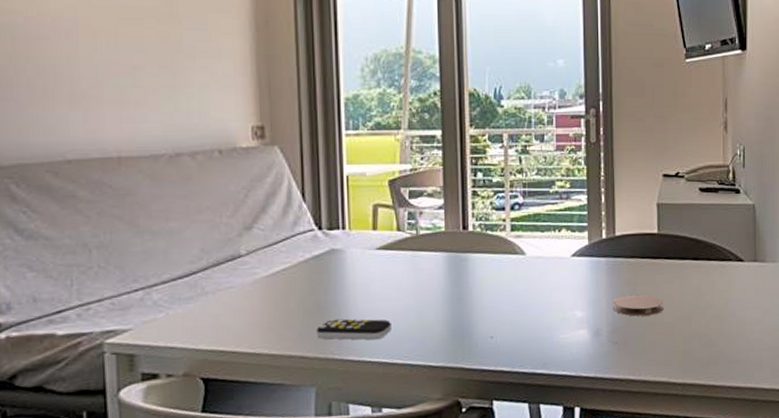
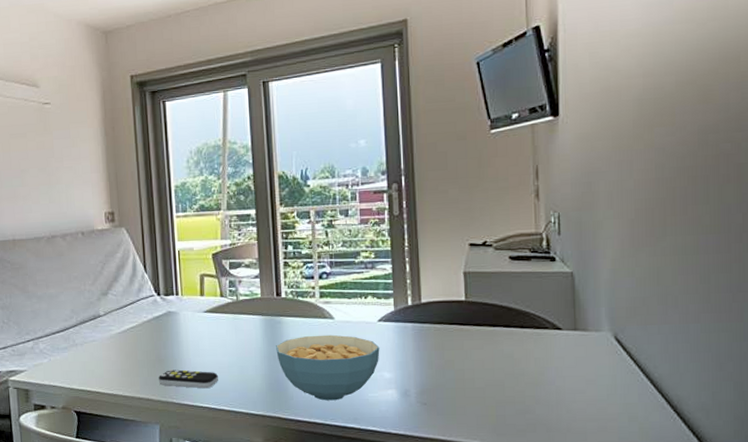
cereal bowl: none [460,272,573,346] -> present [276,334,380,401]
coaster: present [613,294,663,316] -> none [420,359,473,380]

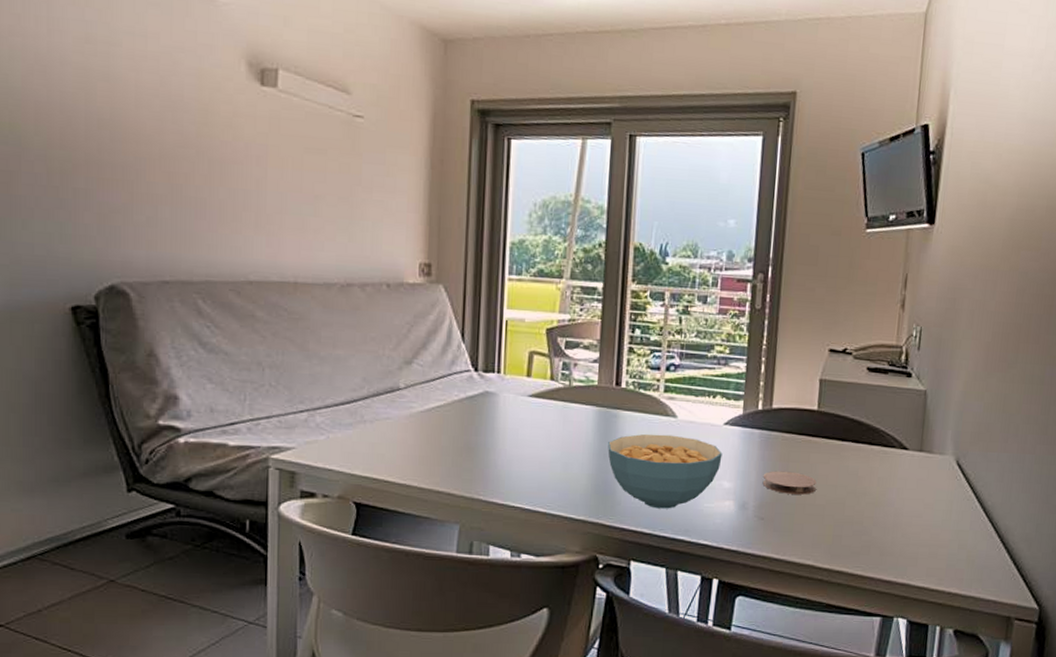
remote control: present [159,369,218,389] -> none [465,459,537,486]
coaster: none [420,359,473,380] -> present [762,471,817,495]

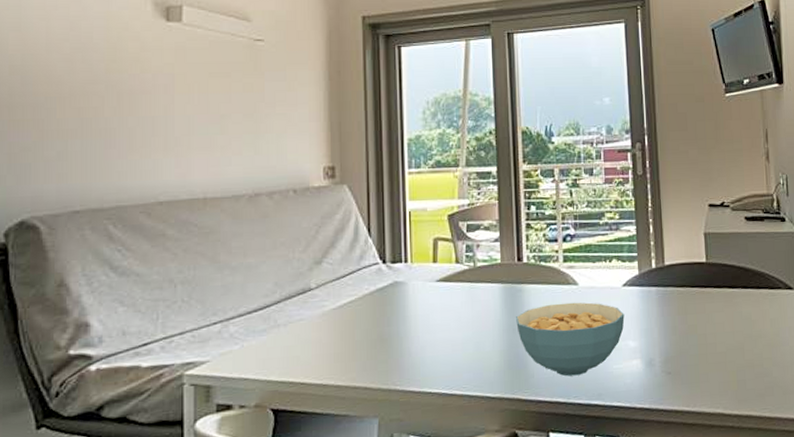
coaster: present [762,471,817,495] -> none [664,323,715,346]

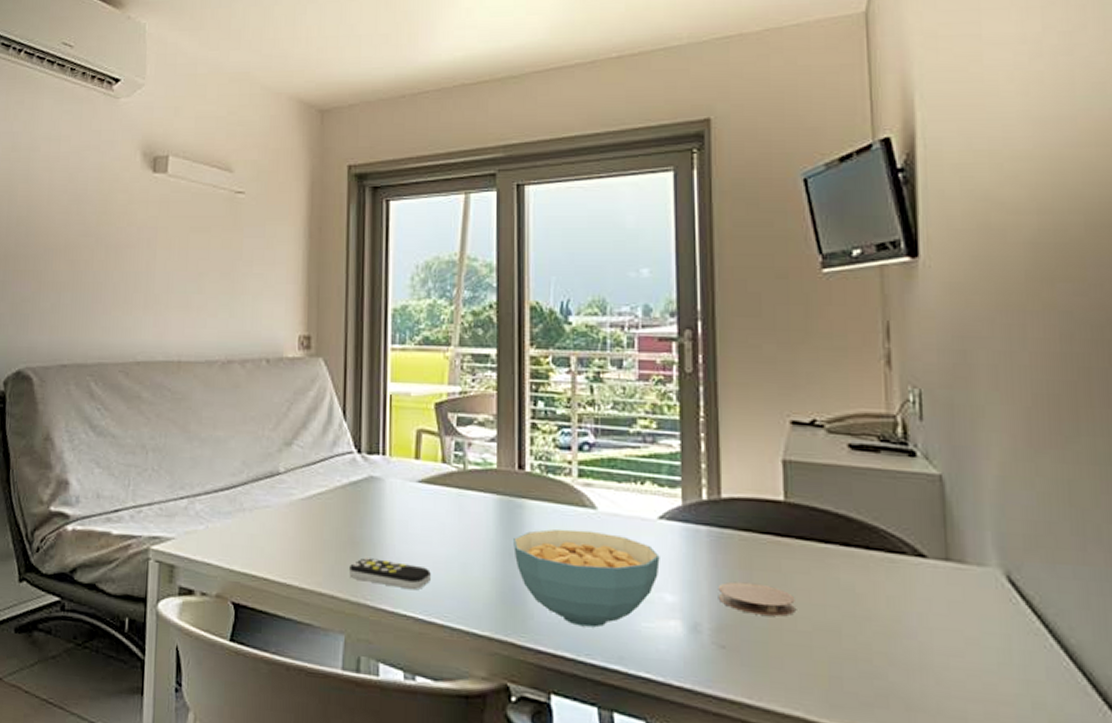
remote control: none [380,349,450,371] -> present [349,556,431,590]
coaster: none [664,323,715,346] -> present [718,581,795,617]

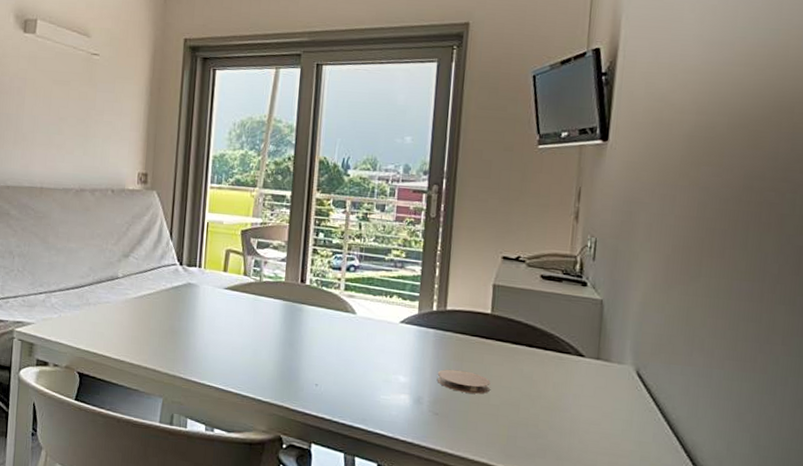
remote control: present [349,556,431,590] -> none [168,342,230,368]
cereal bowl: present [513,529,660,628] -> none [292,327,399,398]

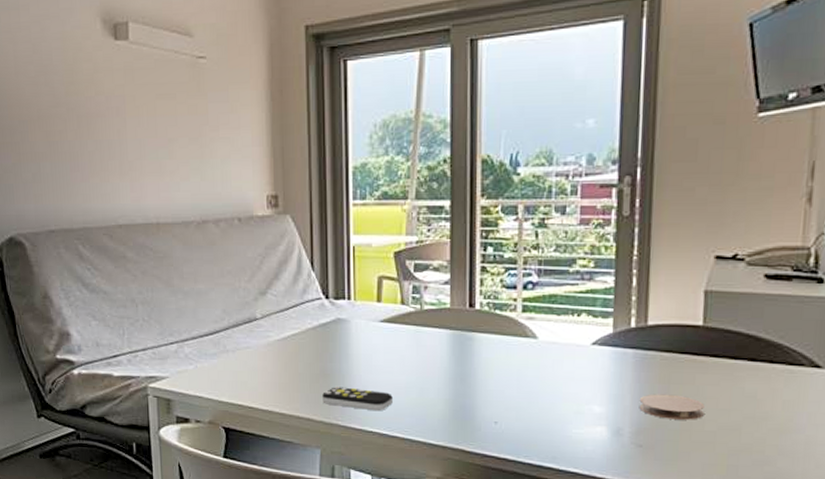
remote control: none [168,342,230,368] -> present [322,385,393,412]

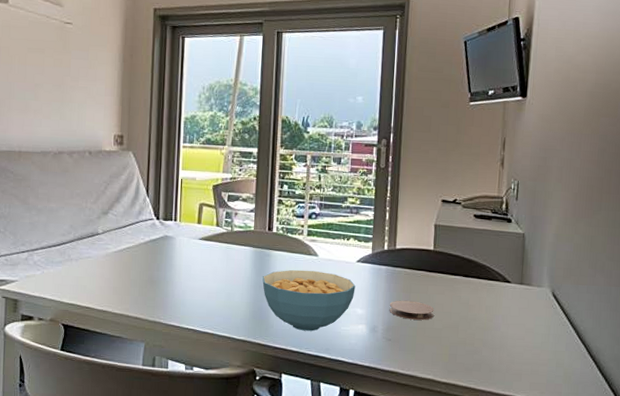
remote control: present [322,385,393,412] -> none [149,290,206,312]
cereal bowl: none [464,356,591,435] -> present [262,269,356,331]

